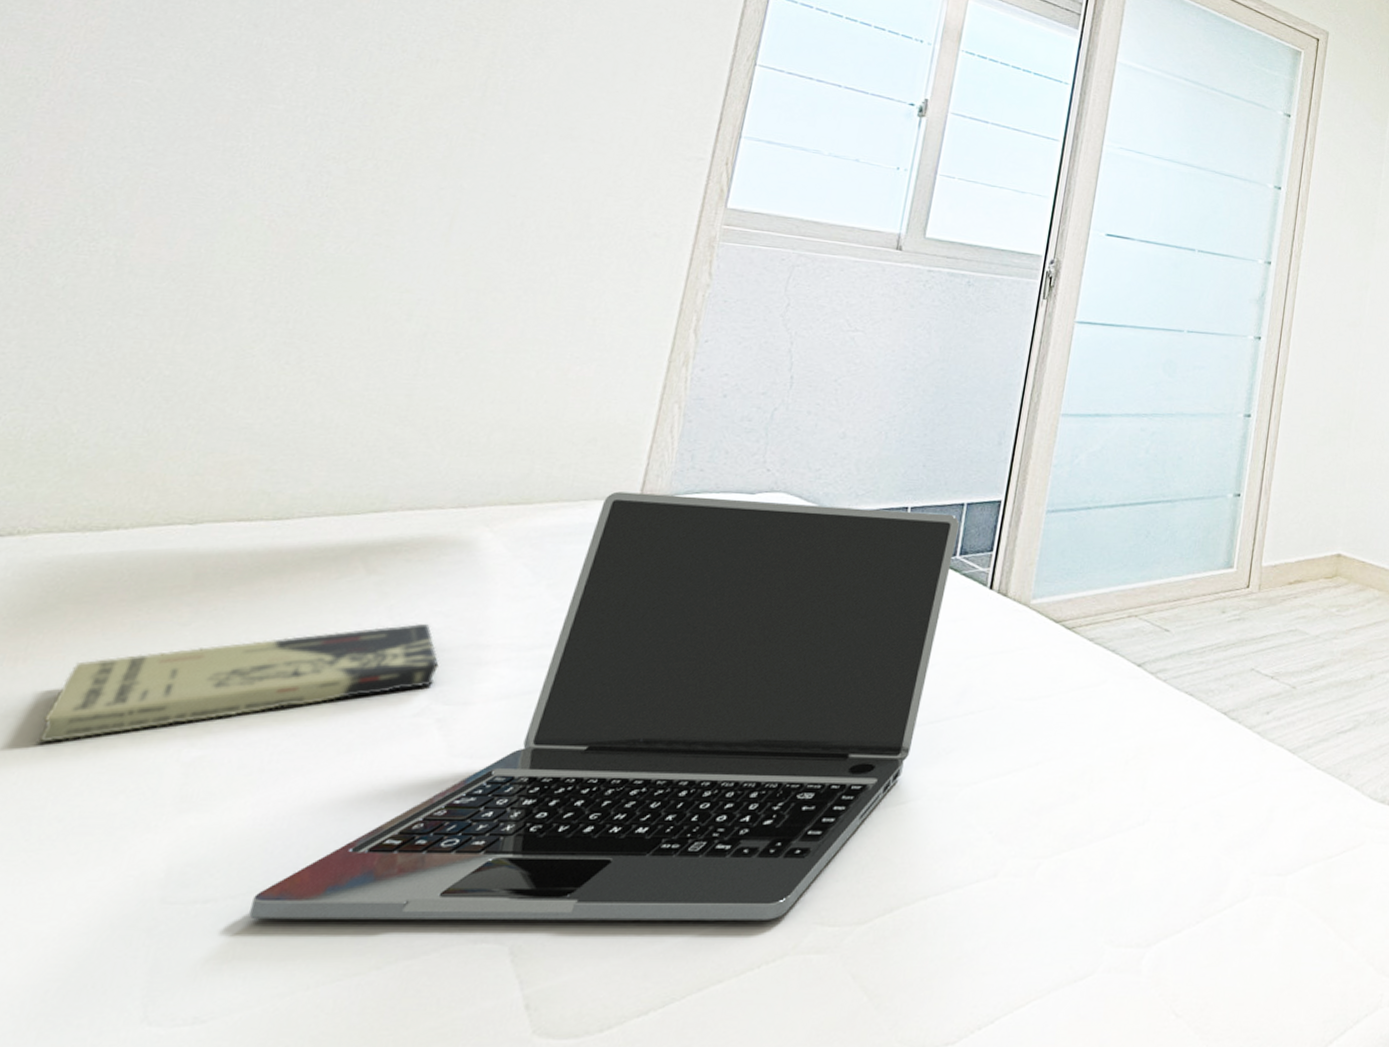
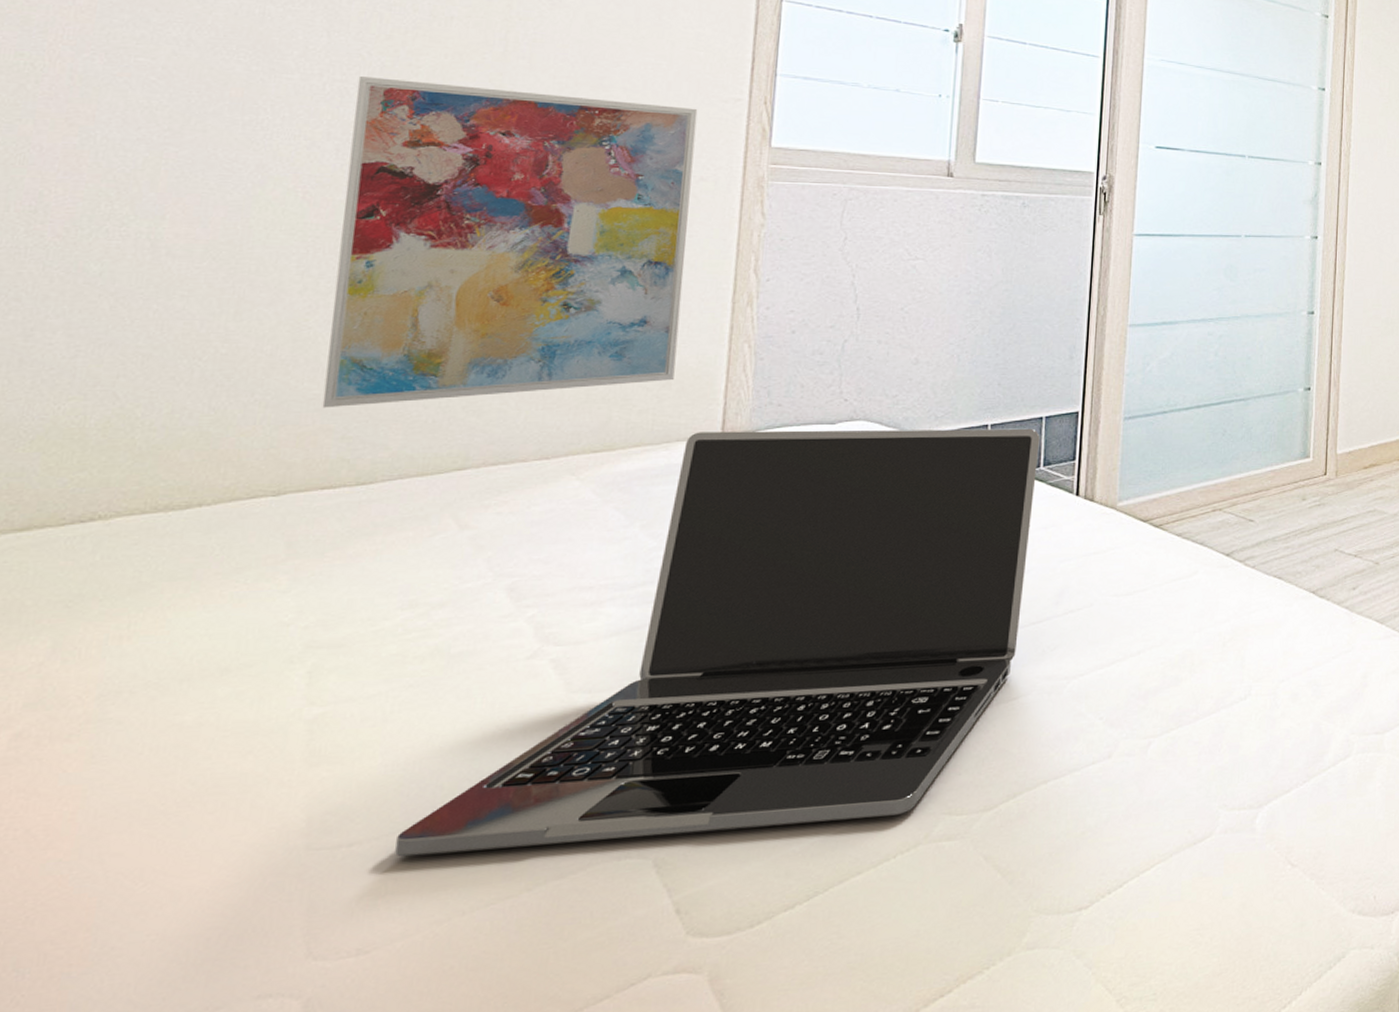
book: present [36,623,439,743] -> none [155,571,545,714]
wall art: none [252,111,660,439] -> present [322,77,698,408]

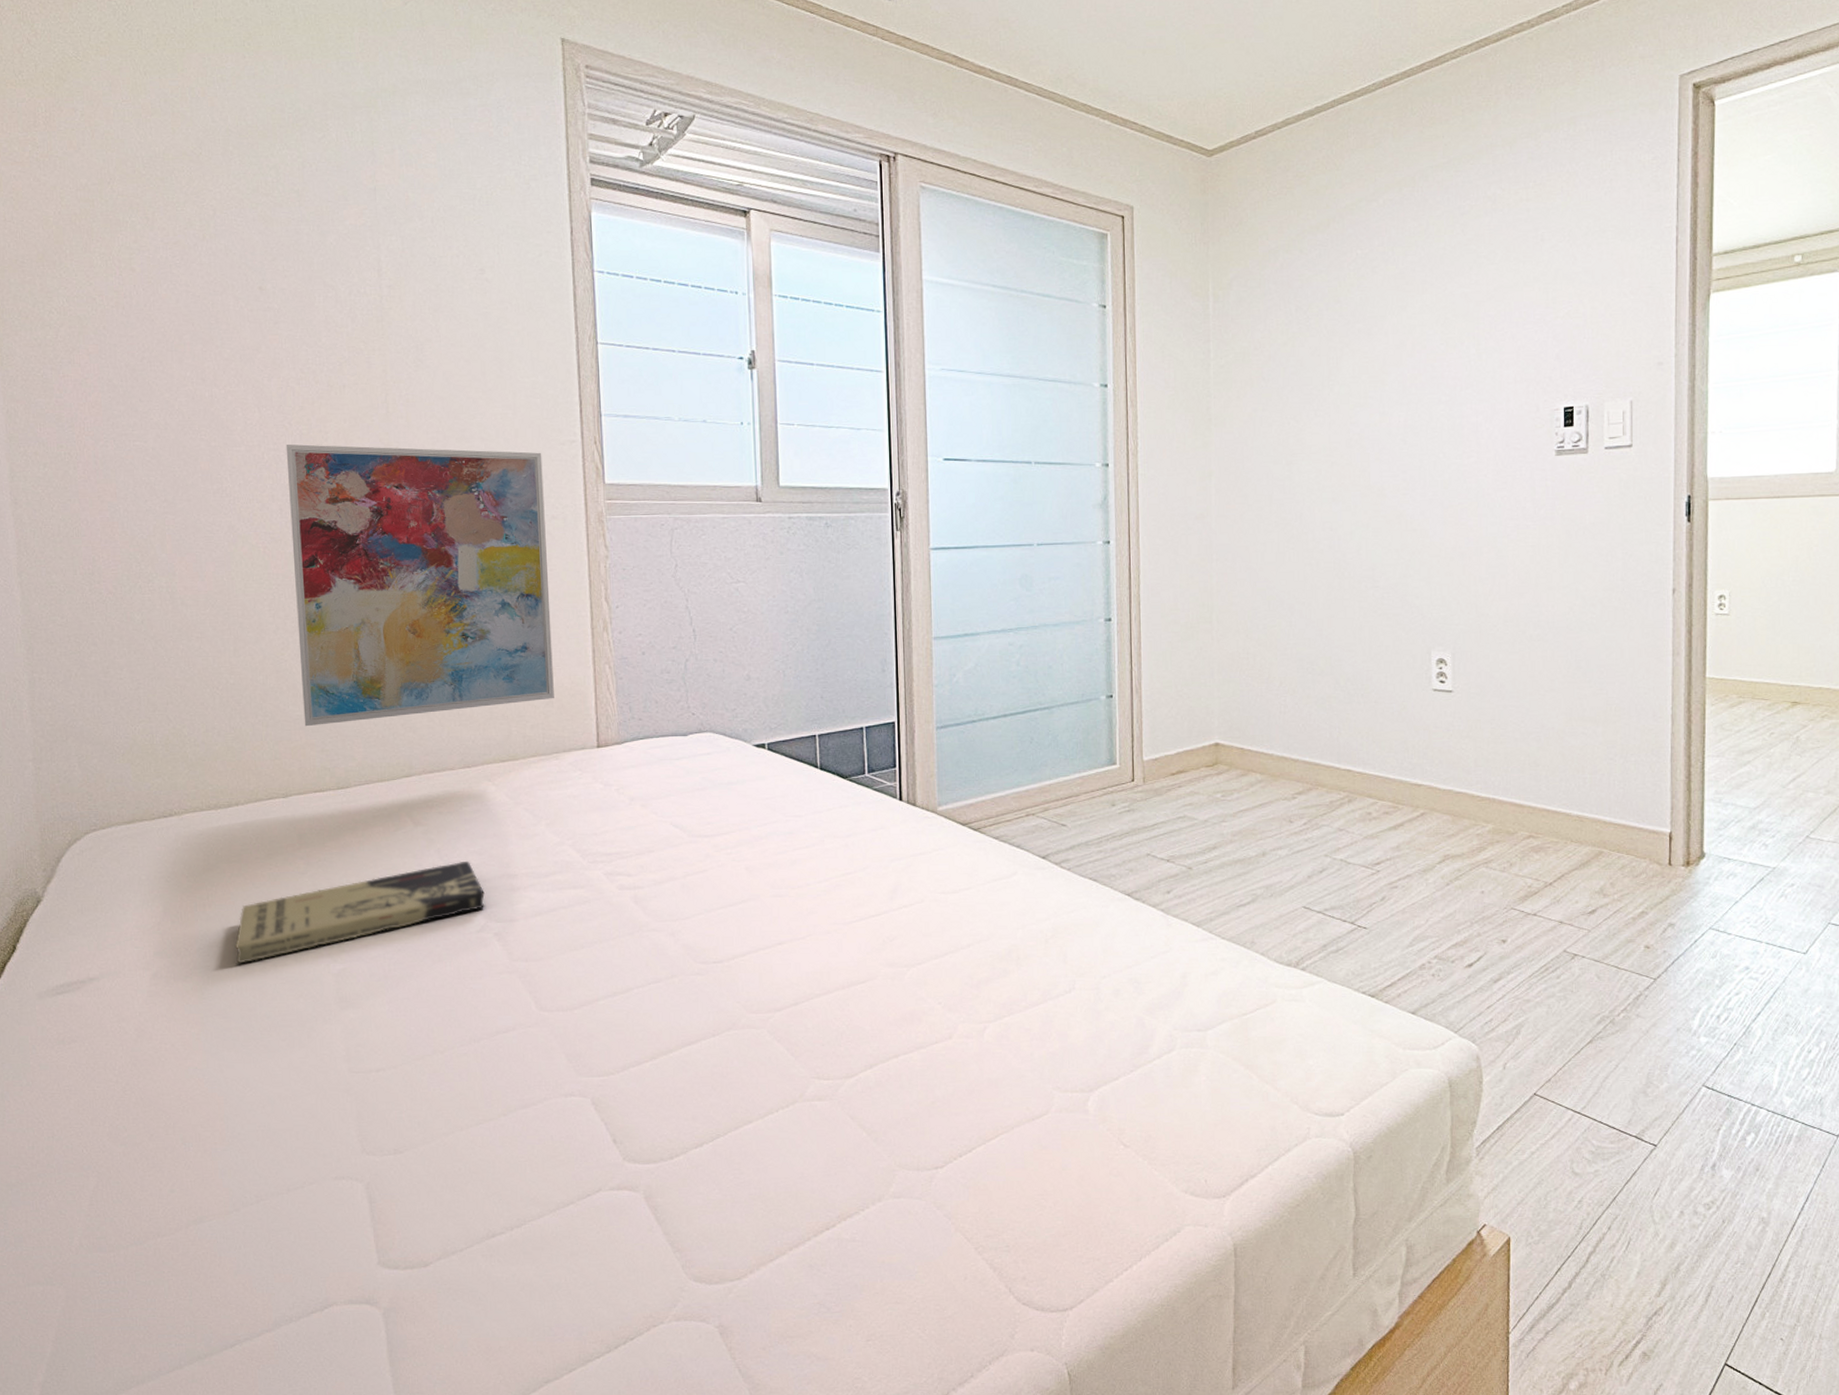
book: none [155,571,545,714] -> present [234,860,485,964]
laptop: present [395,428,1040,857] -> none [408,738,863,1083]

